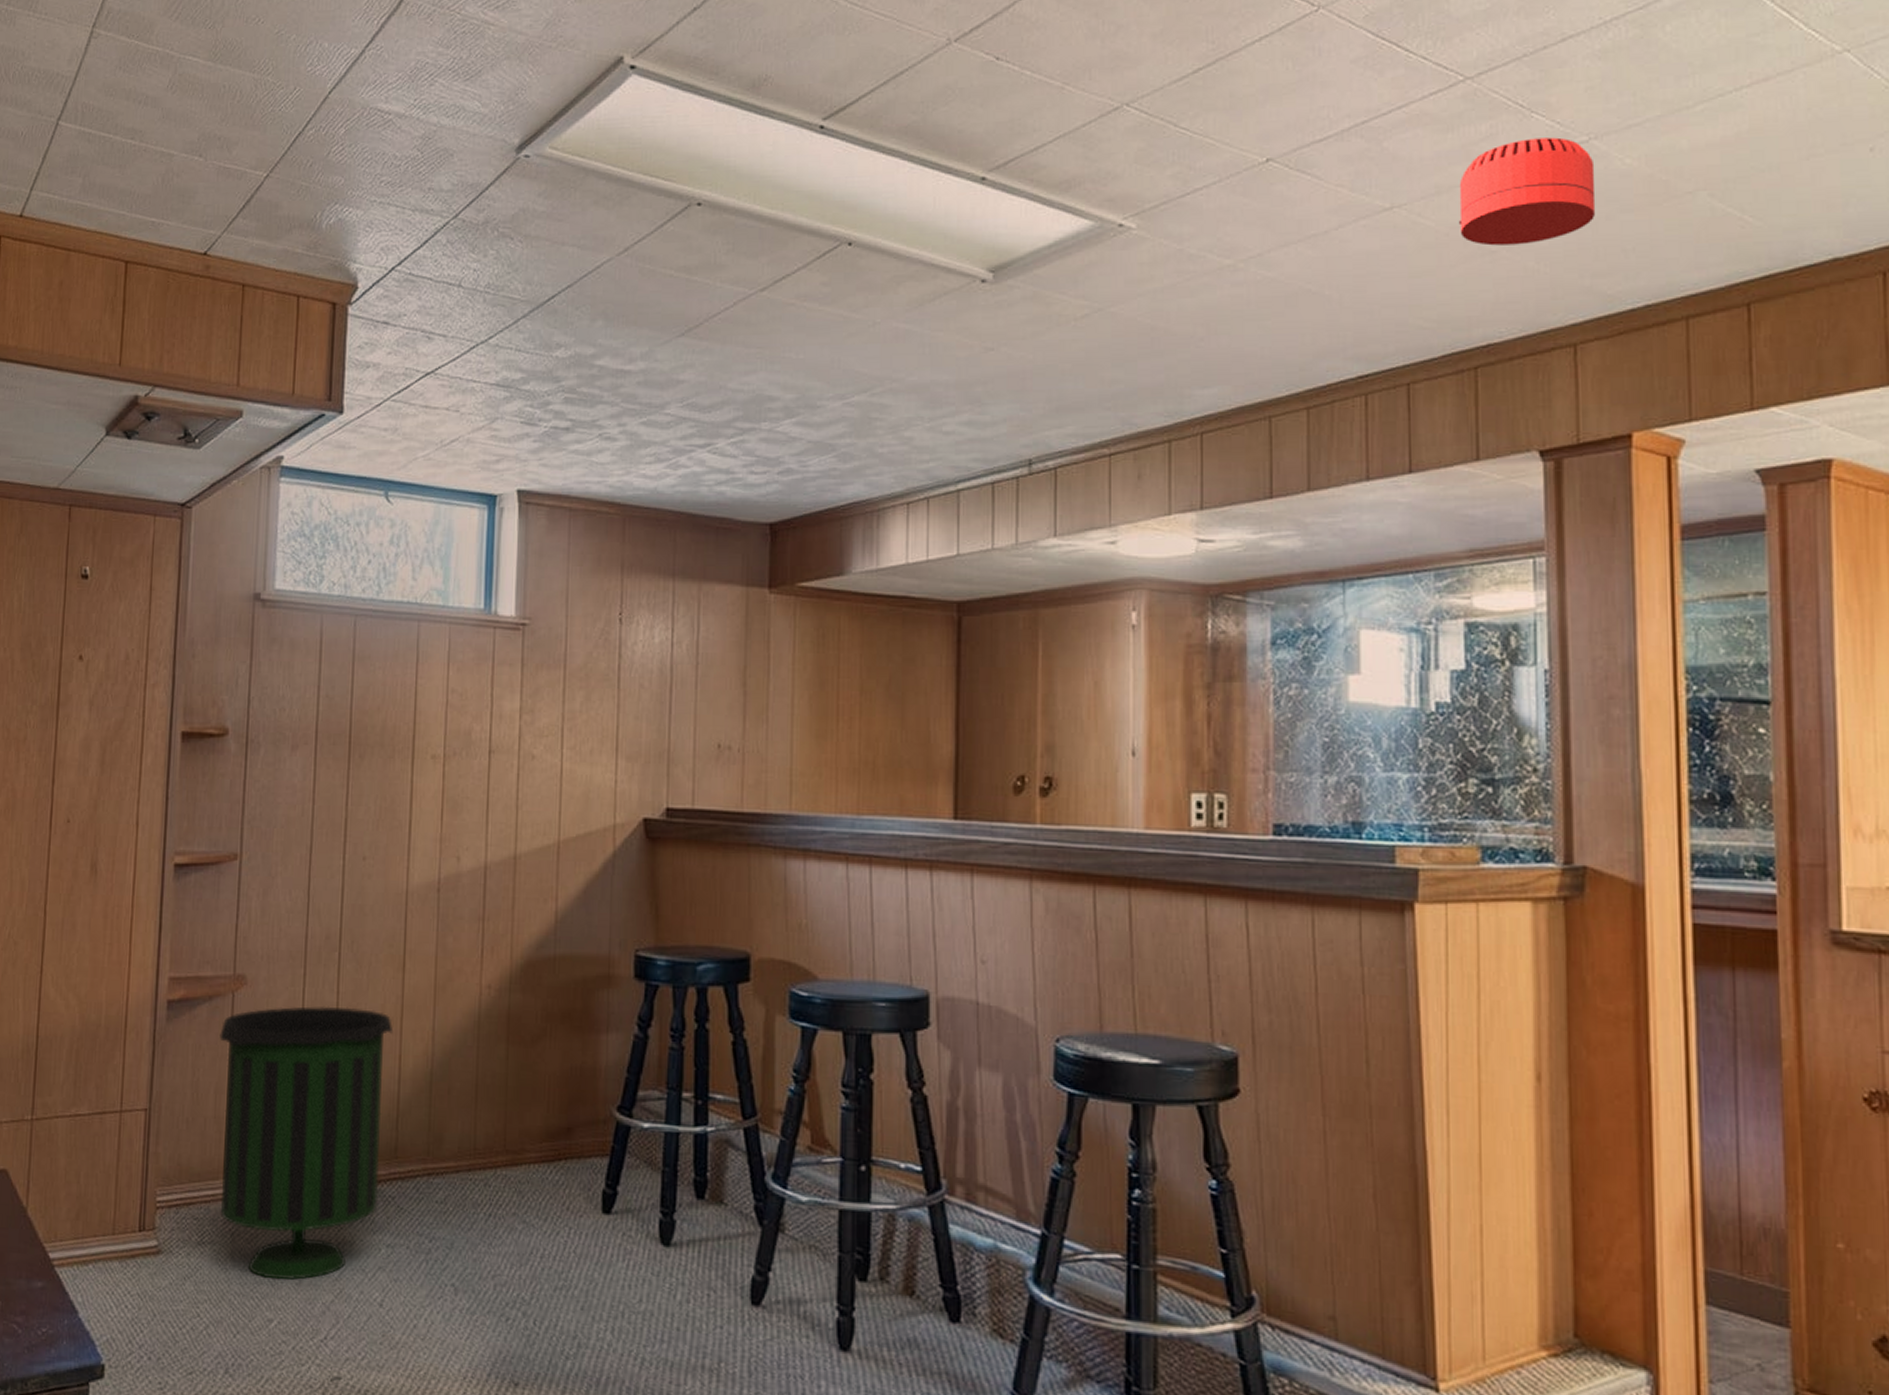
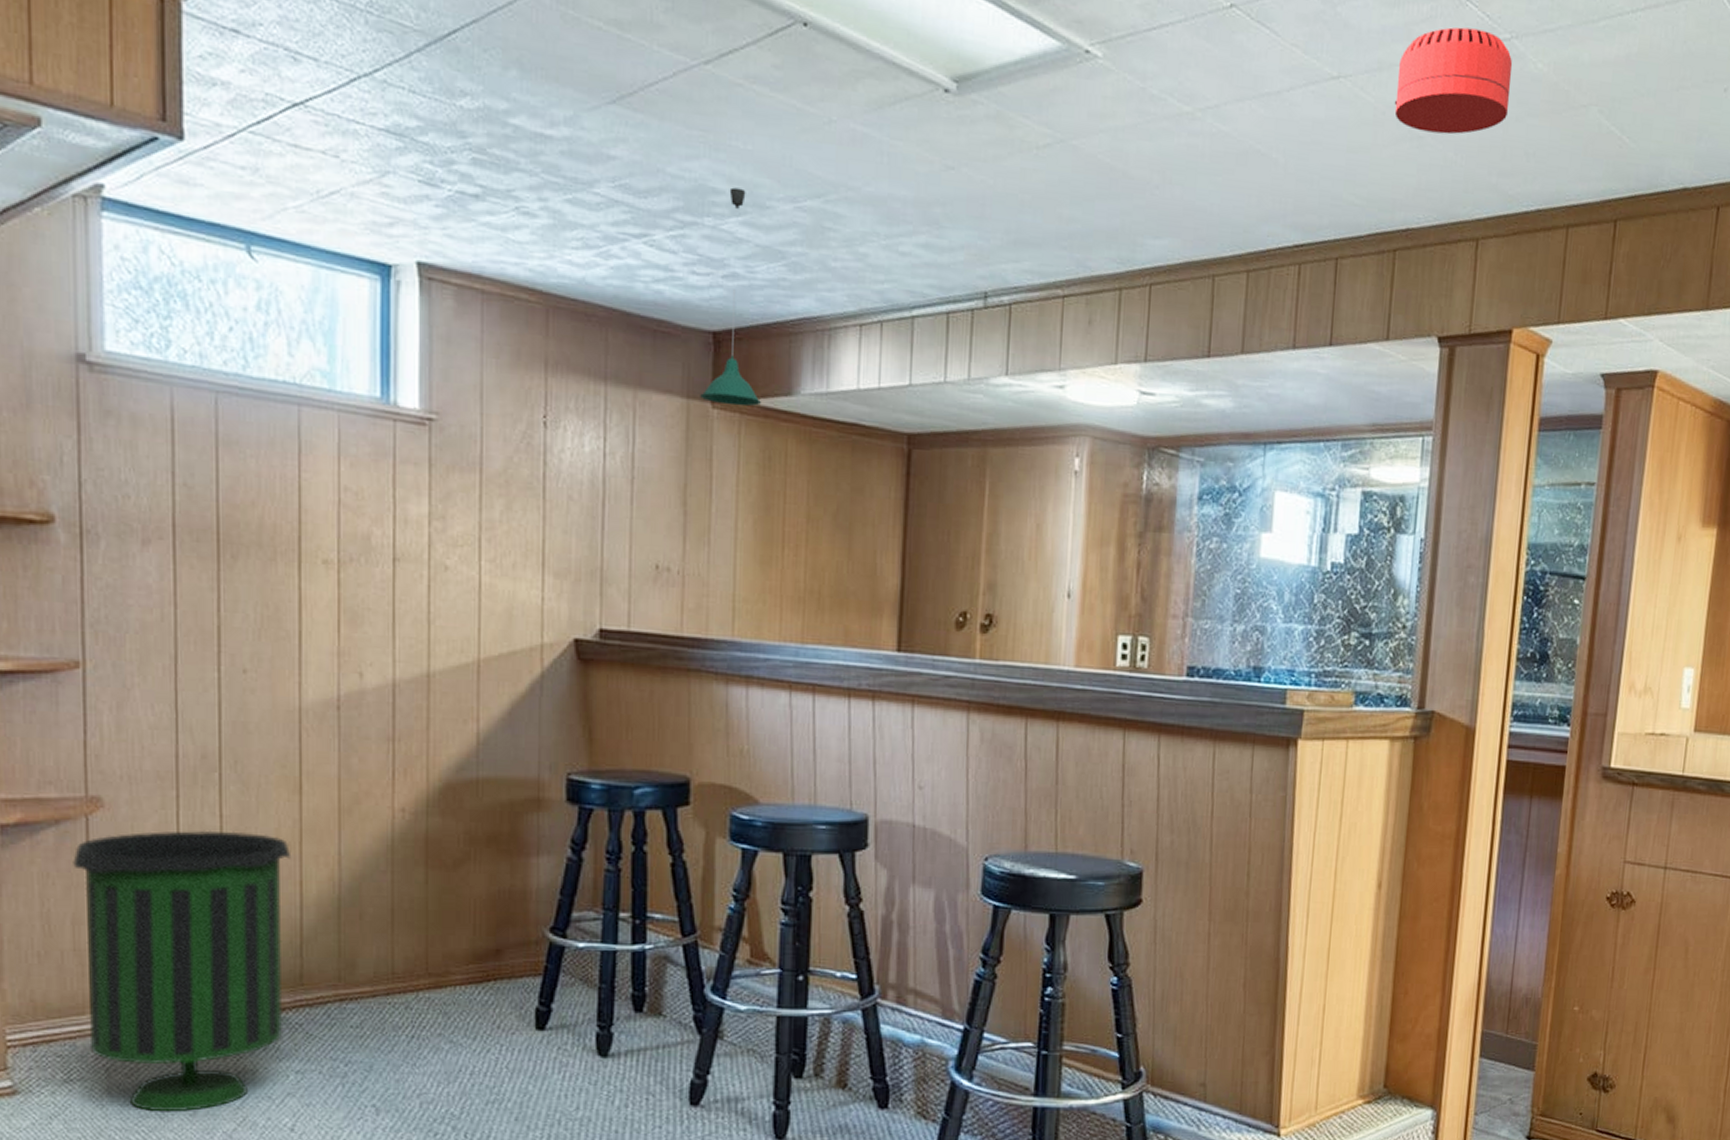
pendant light: none [758,393,816,589] -> present [700,187,762,407]

